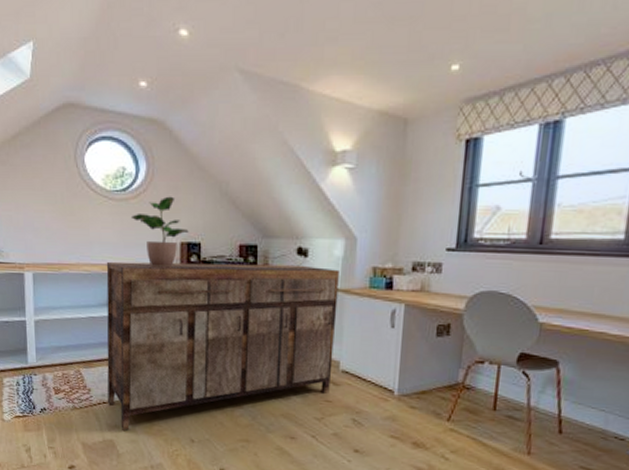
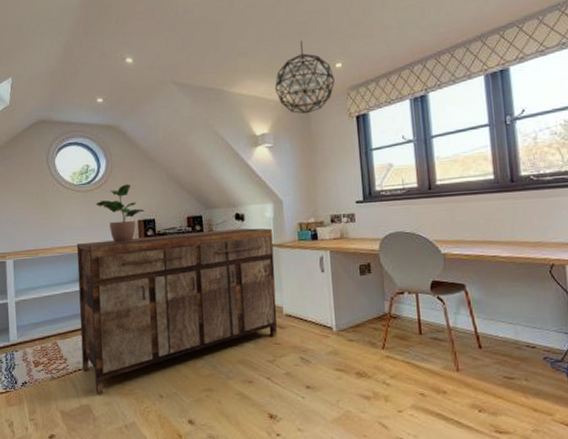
pendant light: none [368,27,447,130] -> present [275,40,335,114]

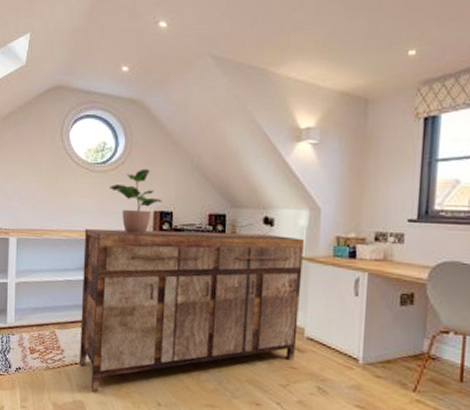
pendant light: present [275,40,335,114] -> none [330,17,405,109]

